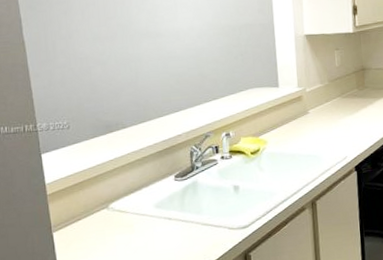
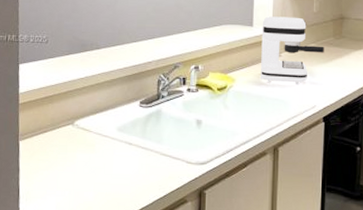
coffee maker: none [287,73,350,140] -> present [260,16,324,84]

